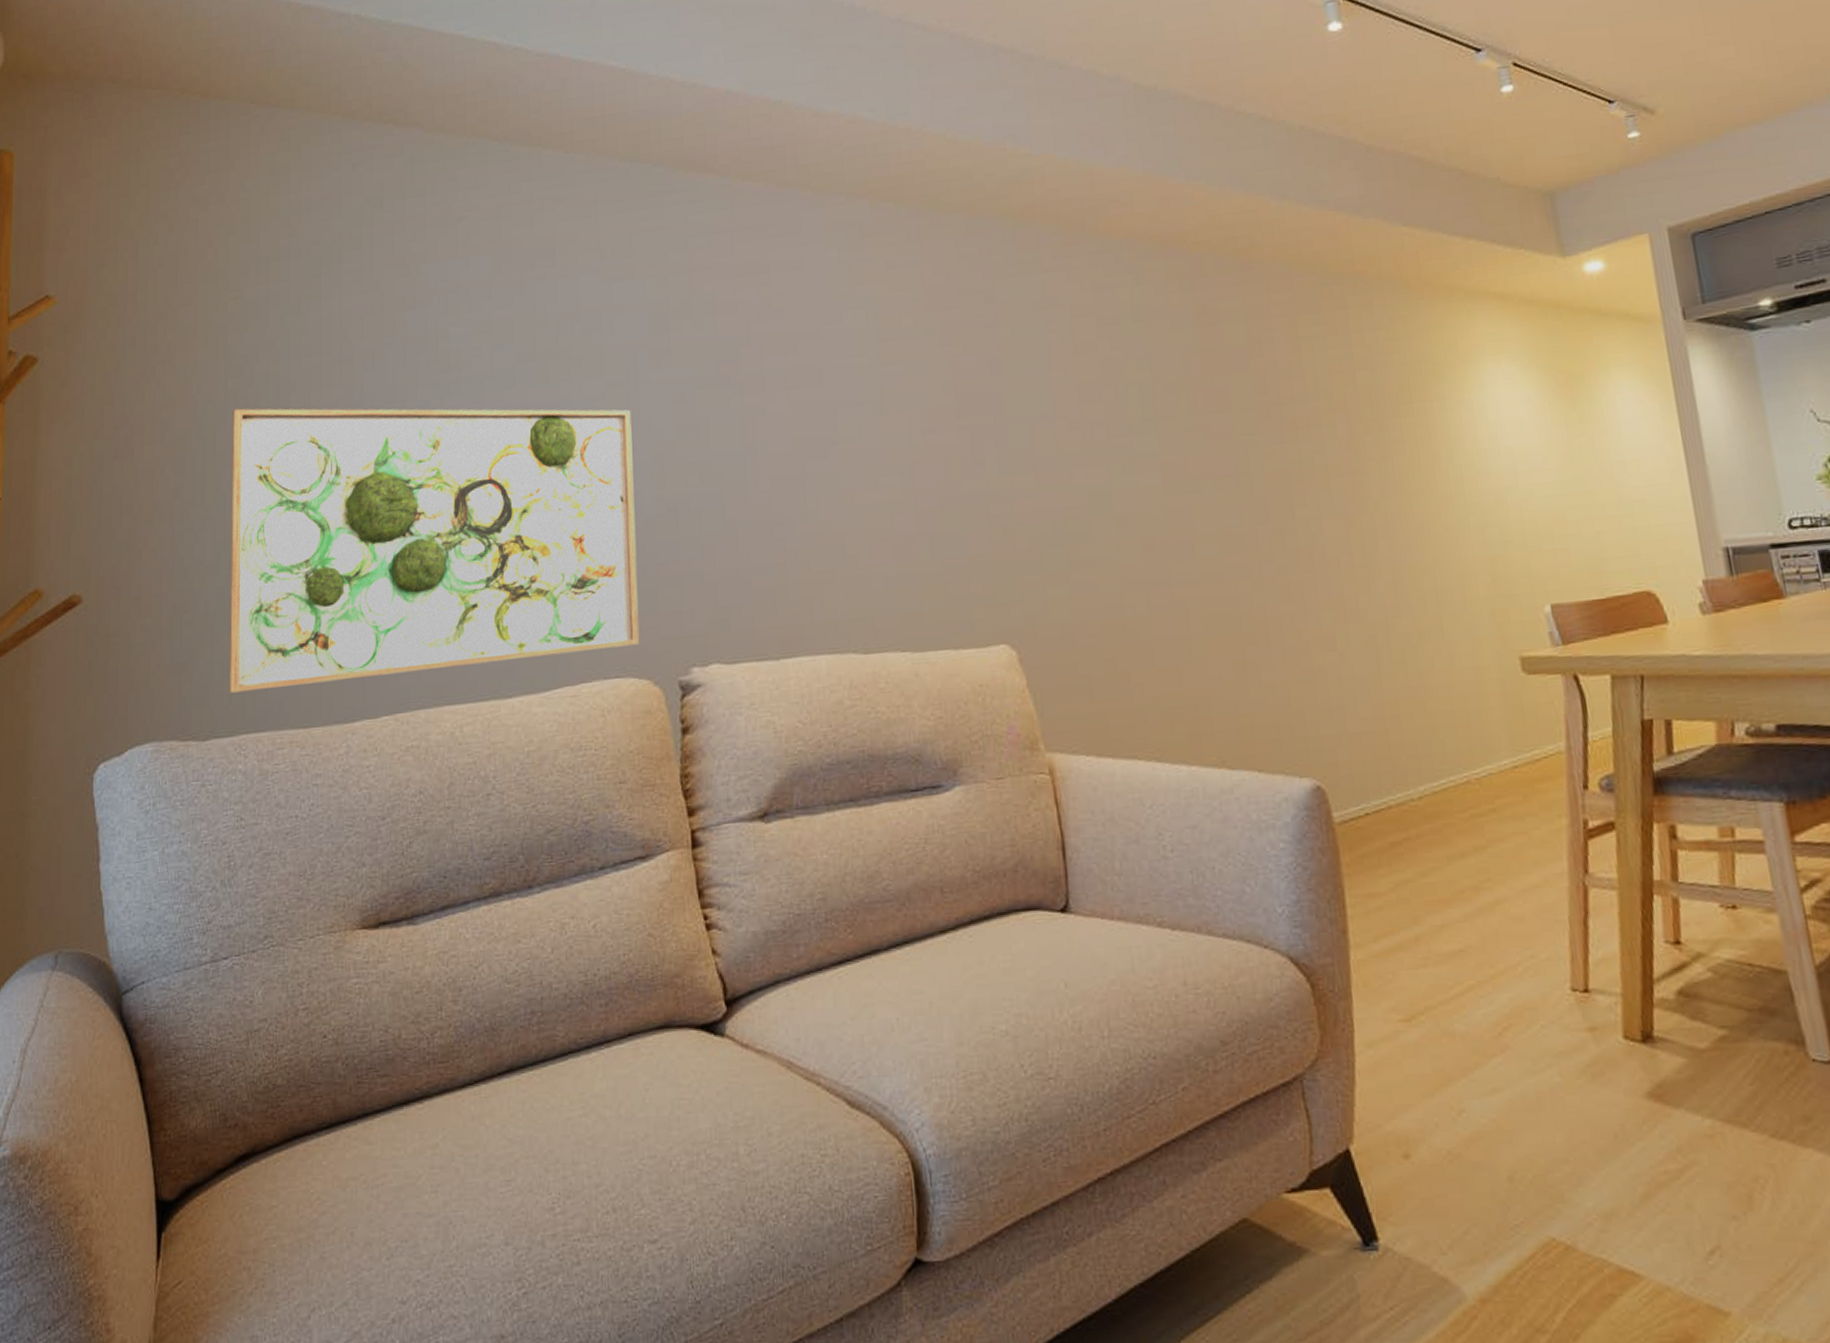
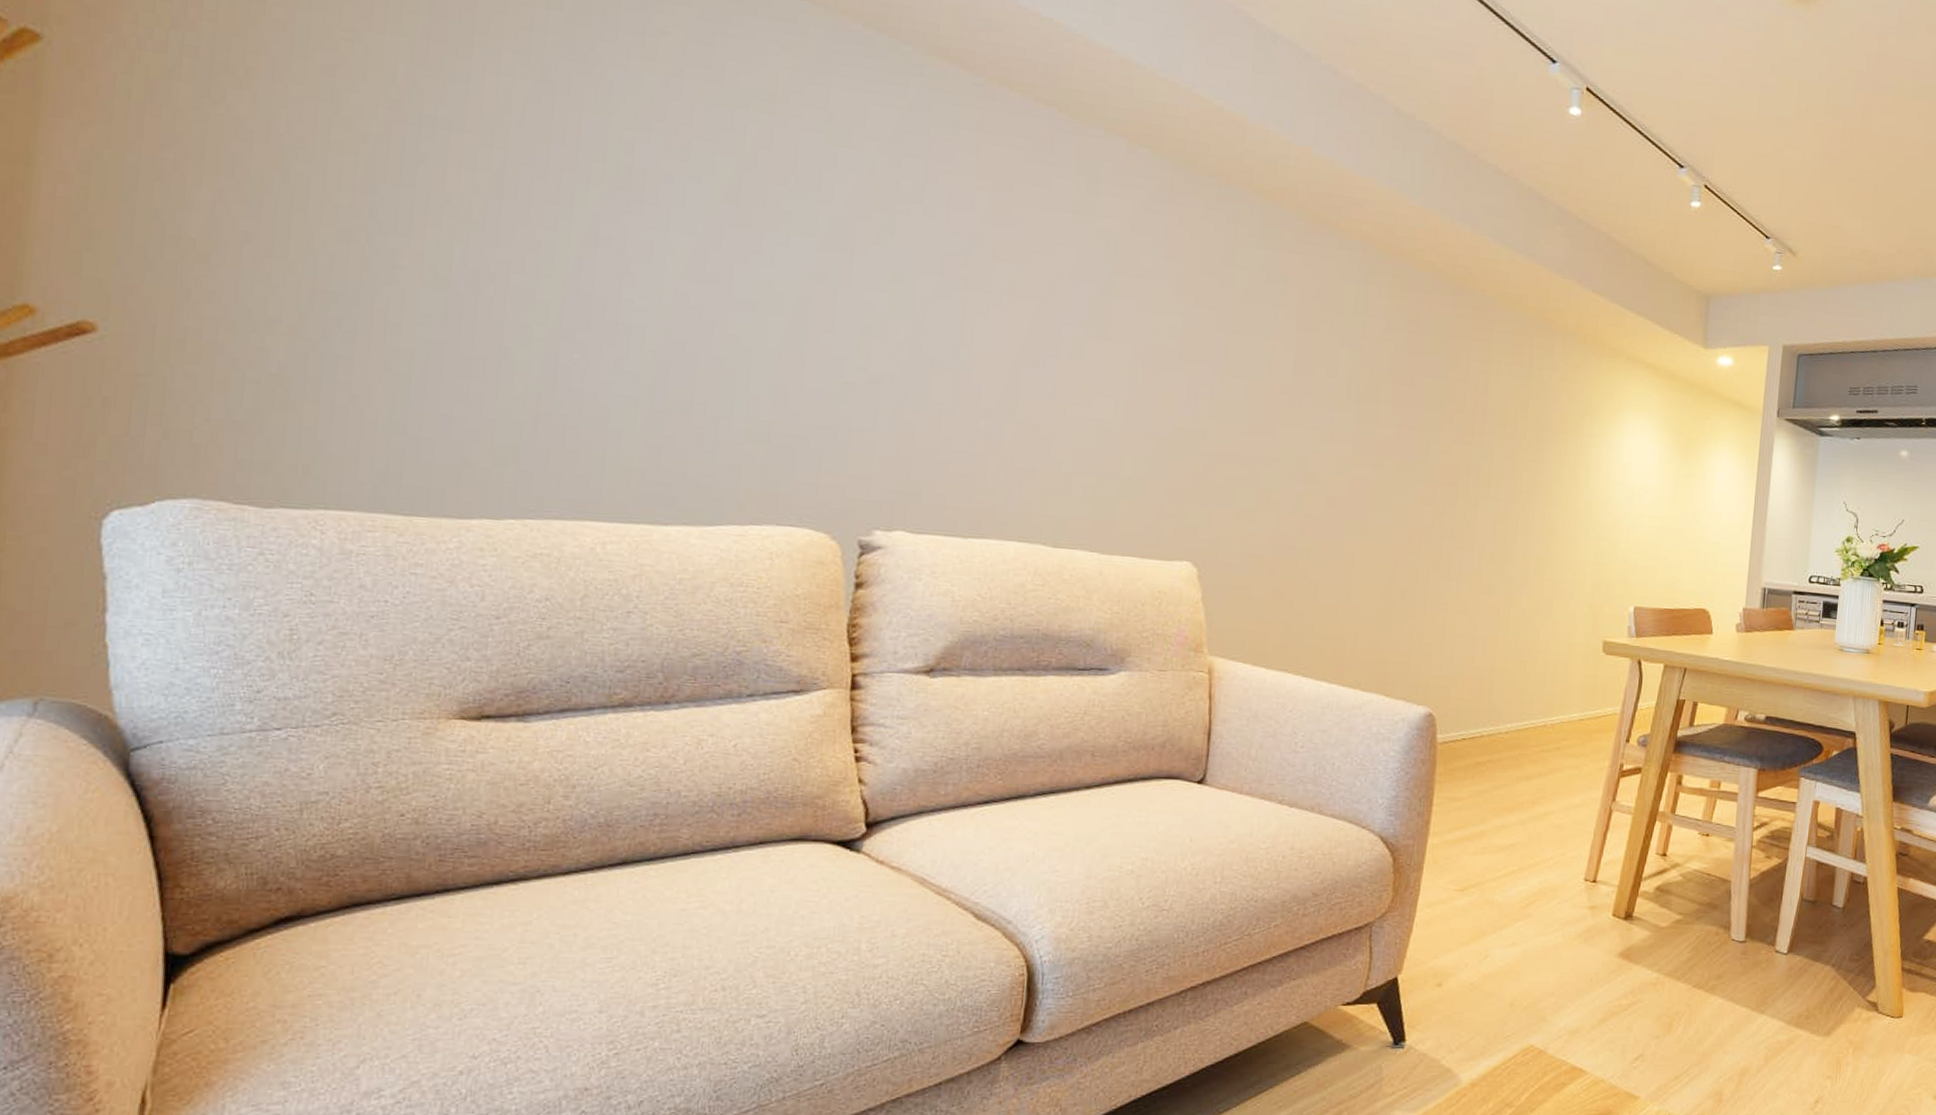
wall art: present [228,408,640,693] -> none [304,163,842,500]

